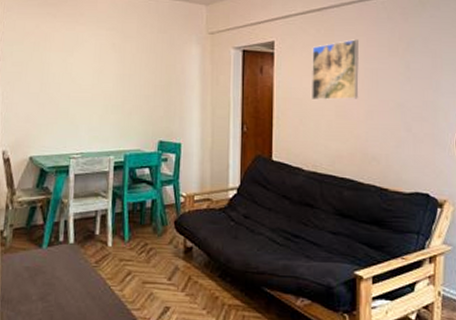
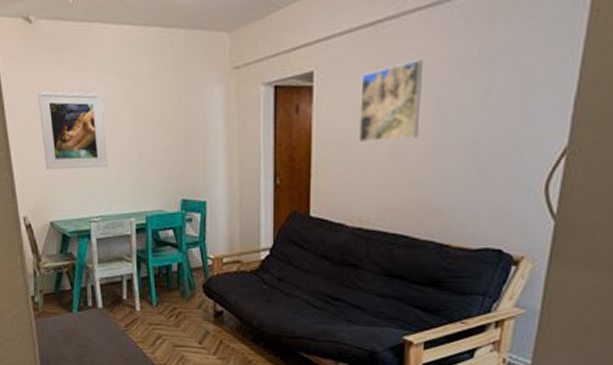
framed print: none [31,39,93,109] -> present [37,91,107,170]

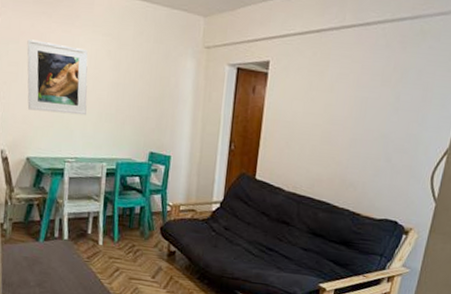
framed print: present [358,60,423,142] -> none [300,65,353,126]

